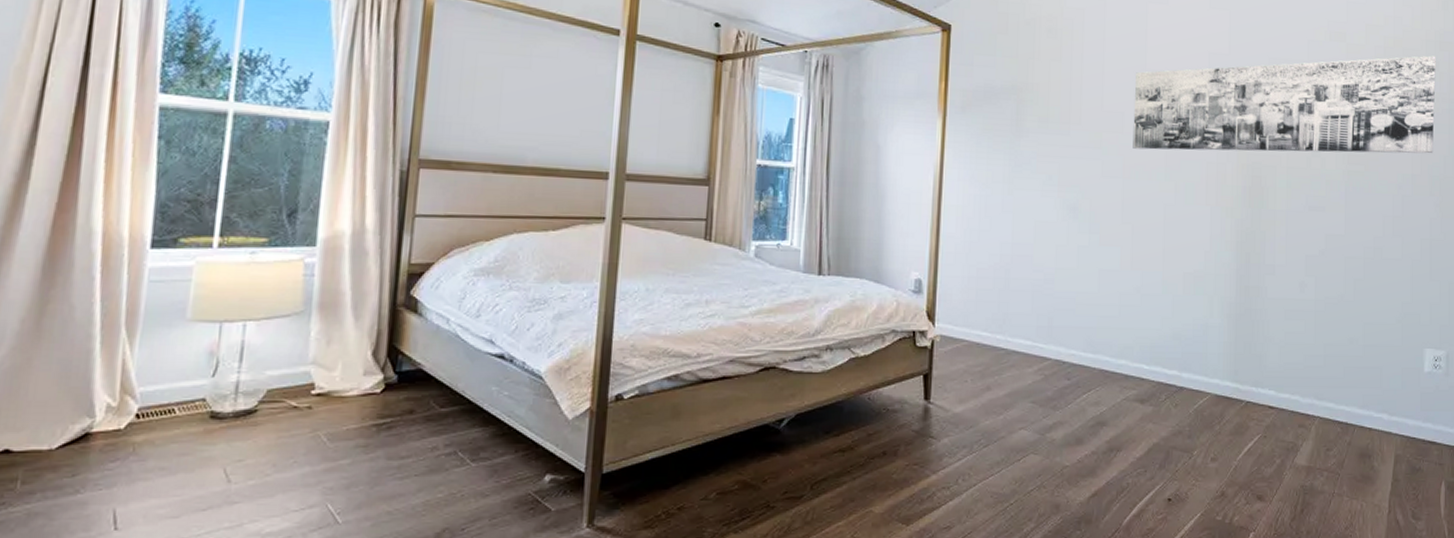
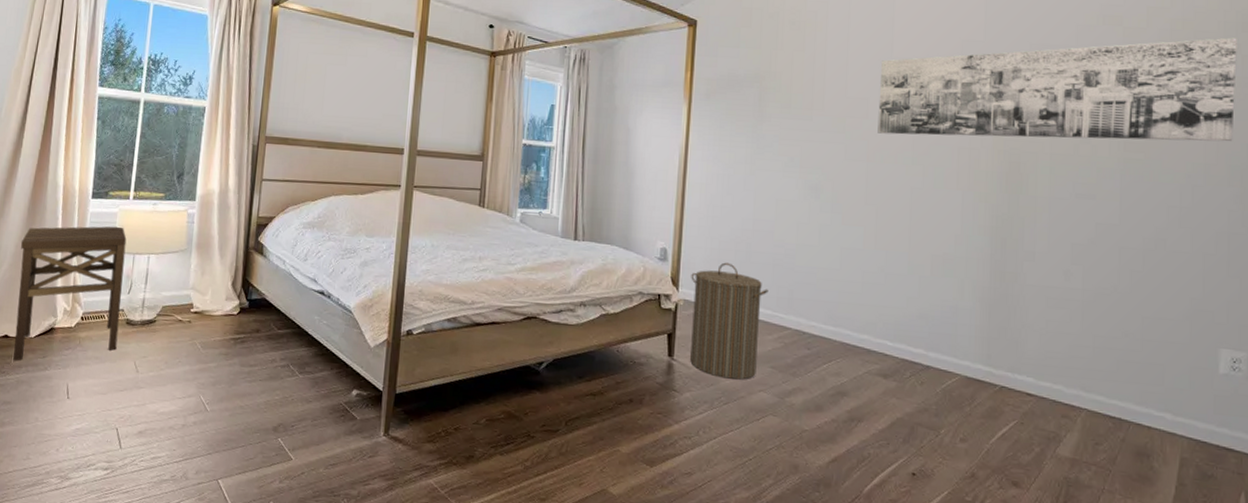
side table: none [19,285,209,486] -> present [13,226,127,361]
laundry hamper: none [947,291,1028,419] -> present [690,262,769,380]

